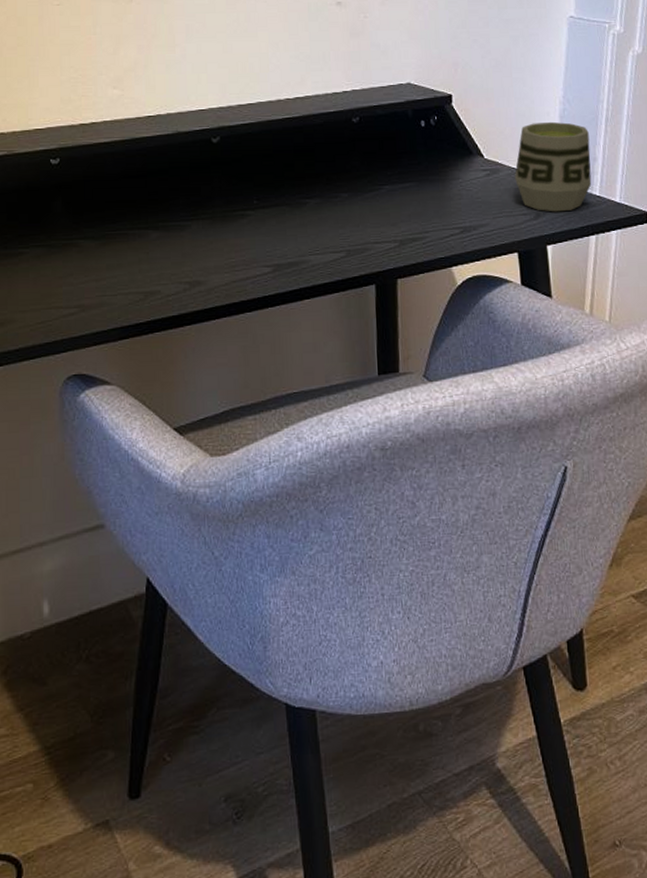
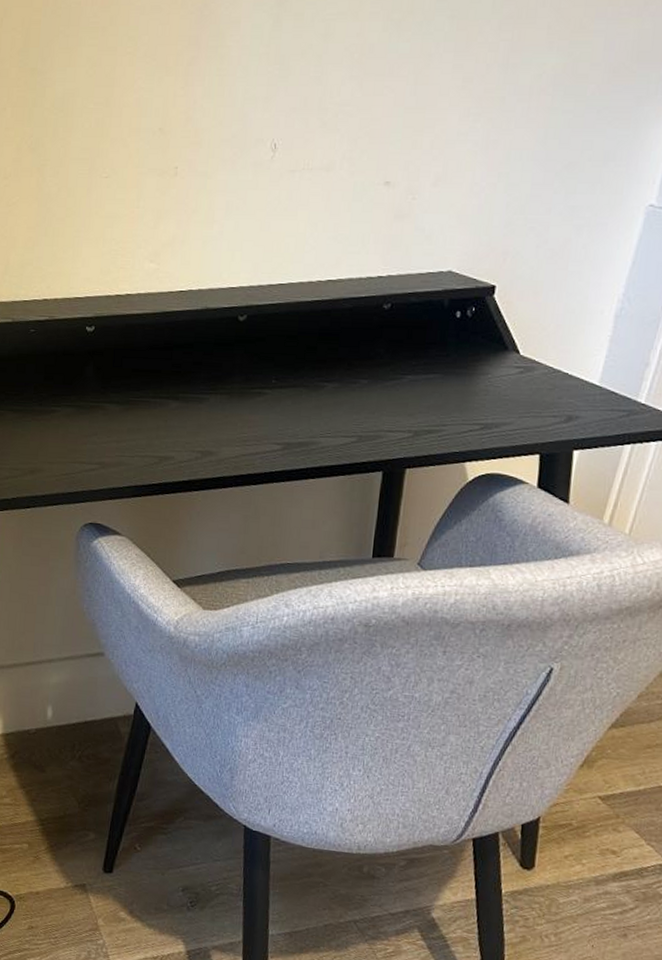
cup: present [515,121,592,212] -> none [550,320,646,417]

